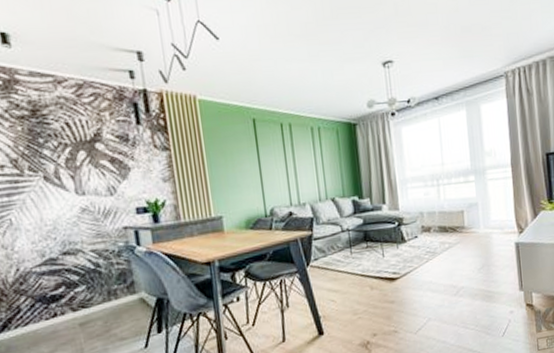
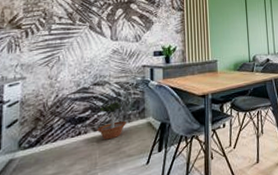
potted tree: none [76,270,113,322] -> present [97,98,126,140]

